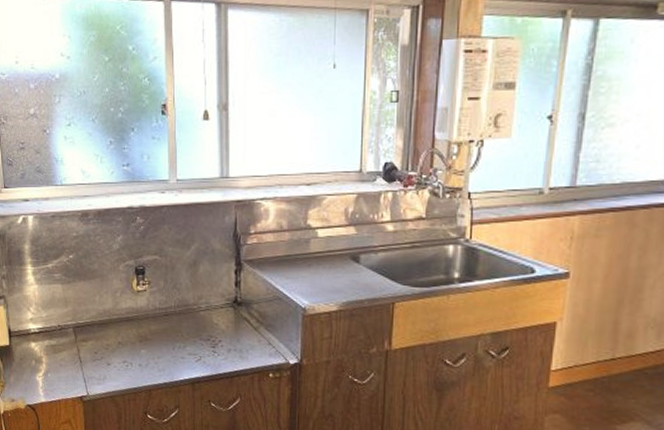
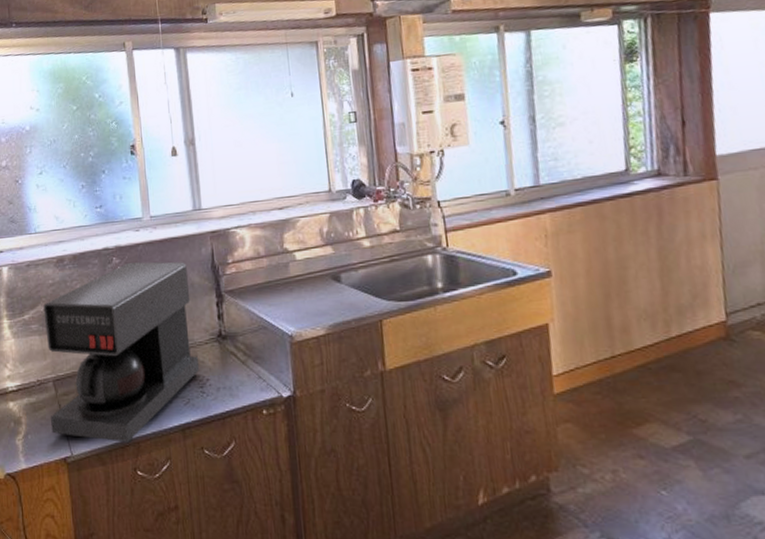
coffee maker: none [67,223,213,389] -> present [43,262,200,443]

